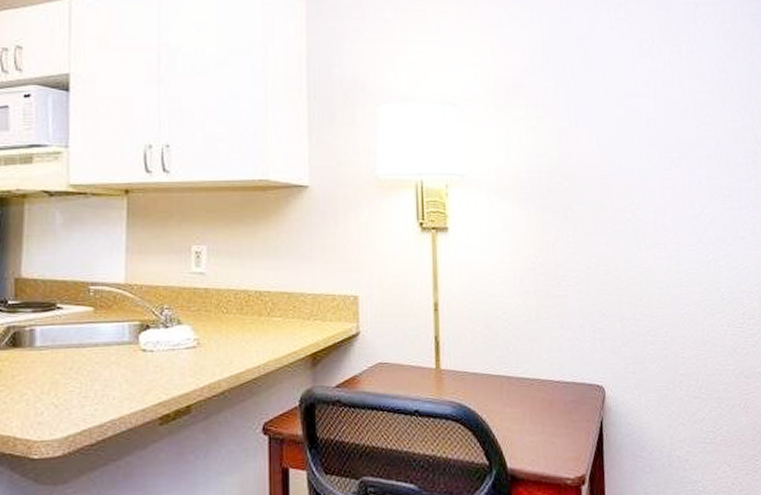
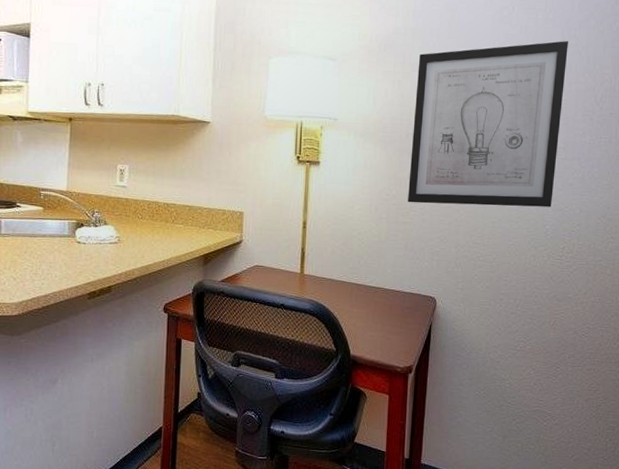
wall art: none [553,75,724,271] -> present [408,41,568,208]

